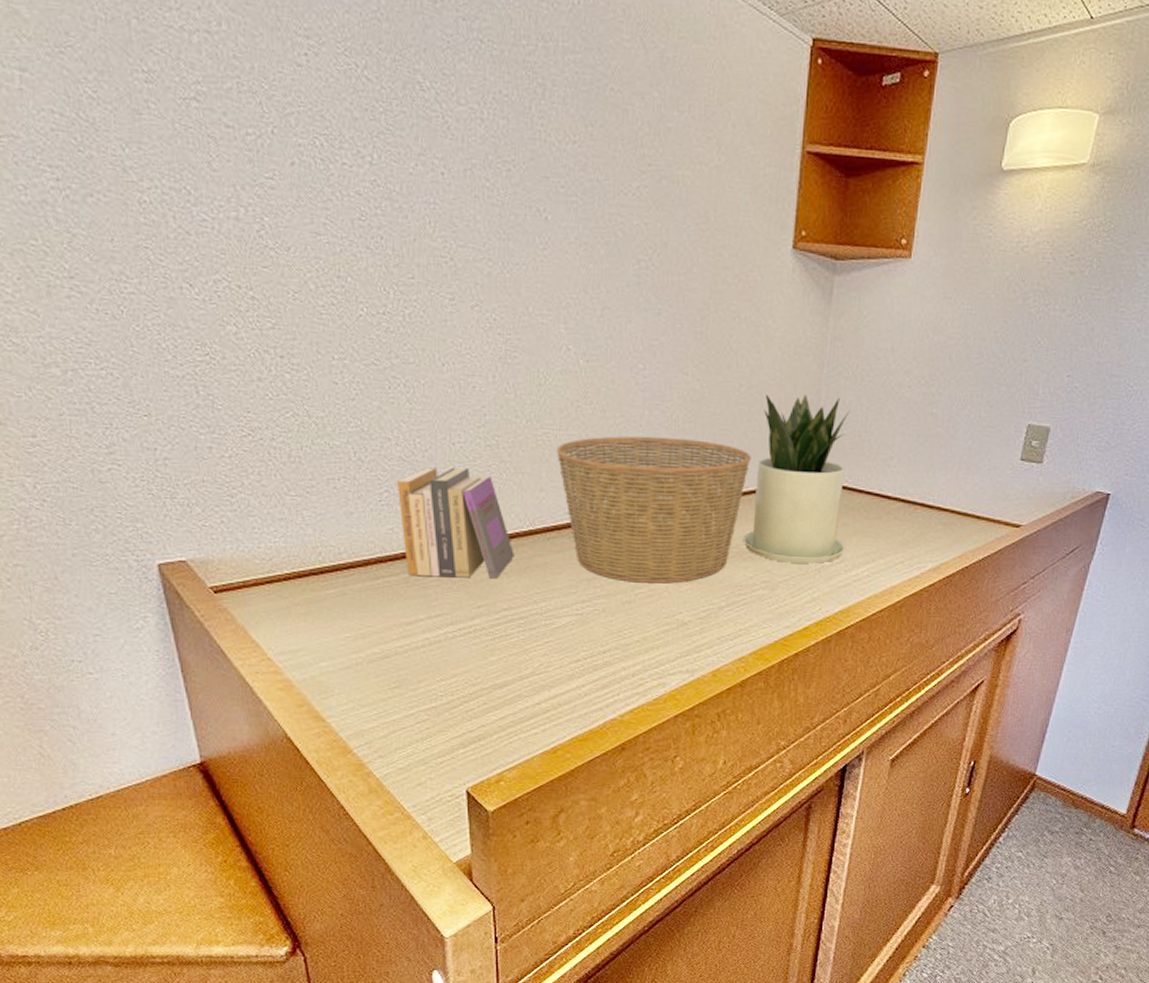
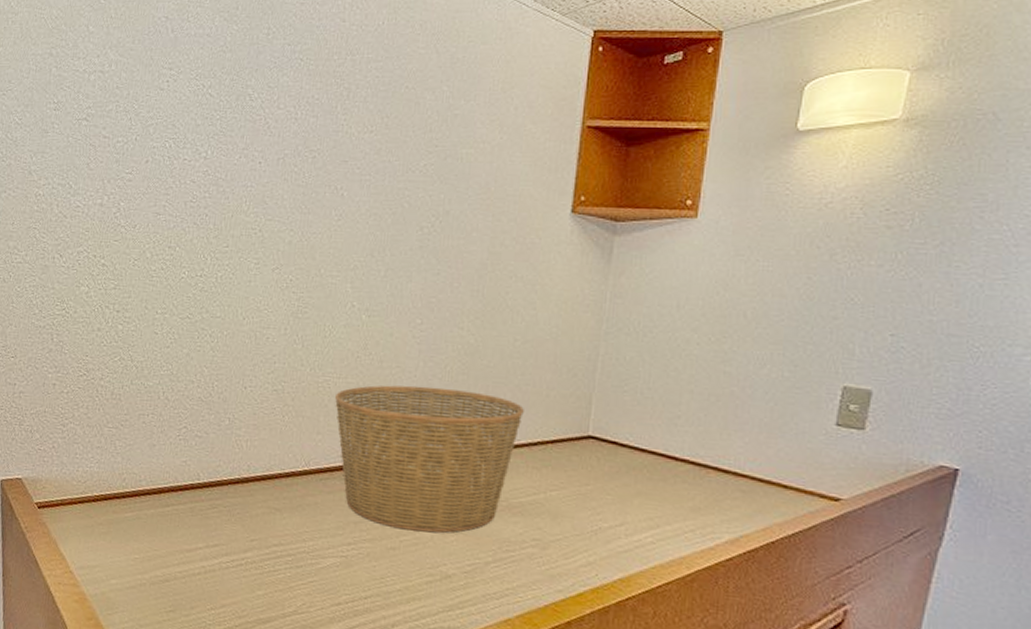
books: present [398,467,514,579] -> none [193,407,289,514]
planter: present [743,394,852,564] -> none [513,349,633,525]

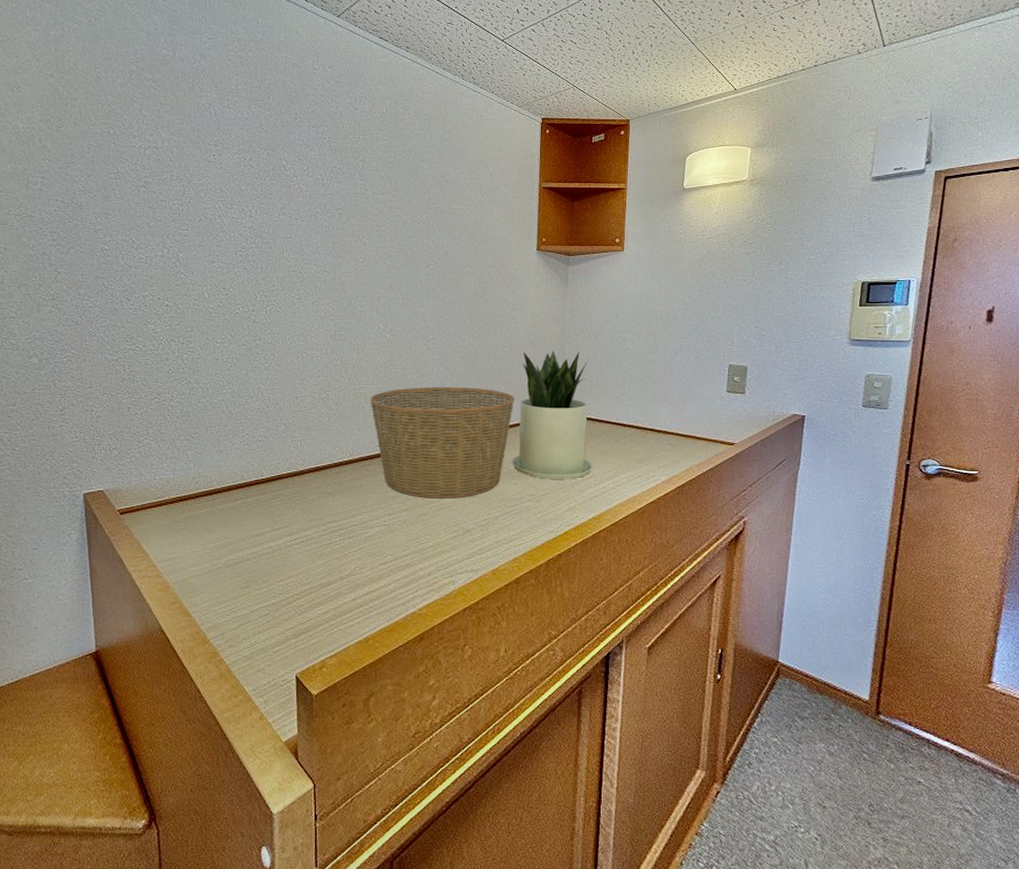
planter: none [513,349,633,525] -> present [511,351,594,479]

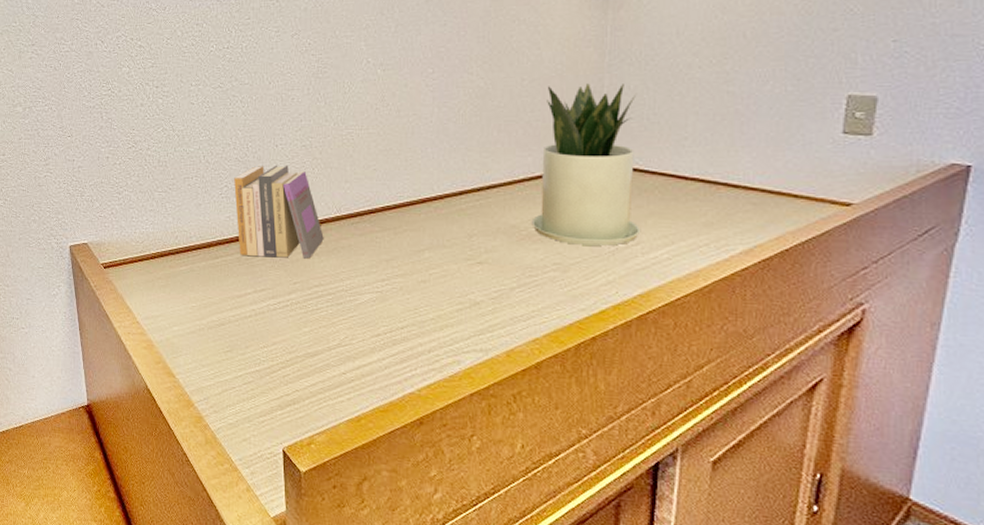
books: none [255,415,338,498] -> present [234,165,324,259]
basket: present [369,386,515,499] -> none [358,130,536,265]

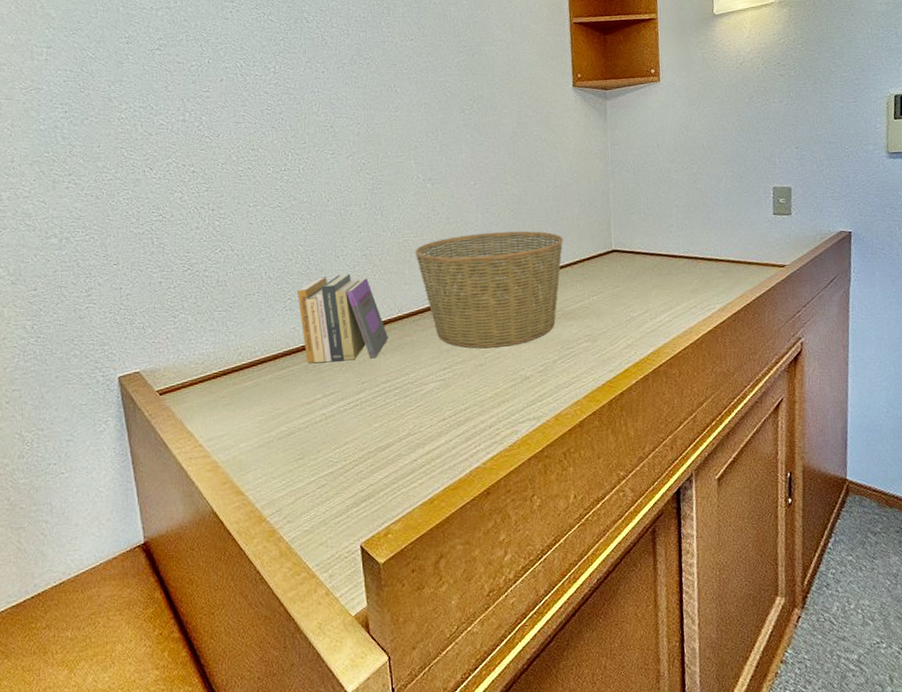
basket: none [358,130,536,265] -> present [414,231,563,349]
planter: present [531,83,641,246] -> none [565,186,648,318]

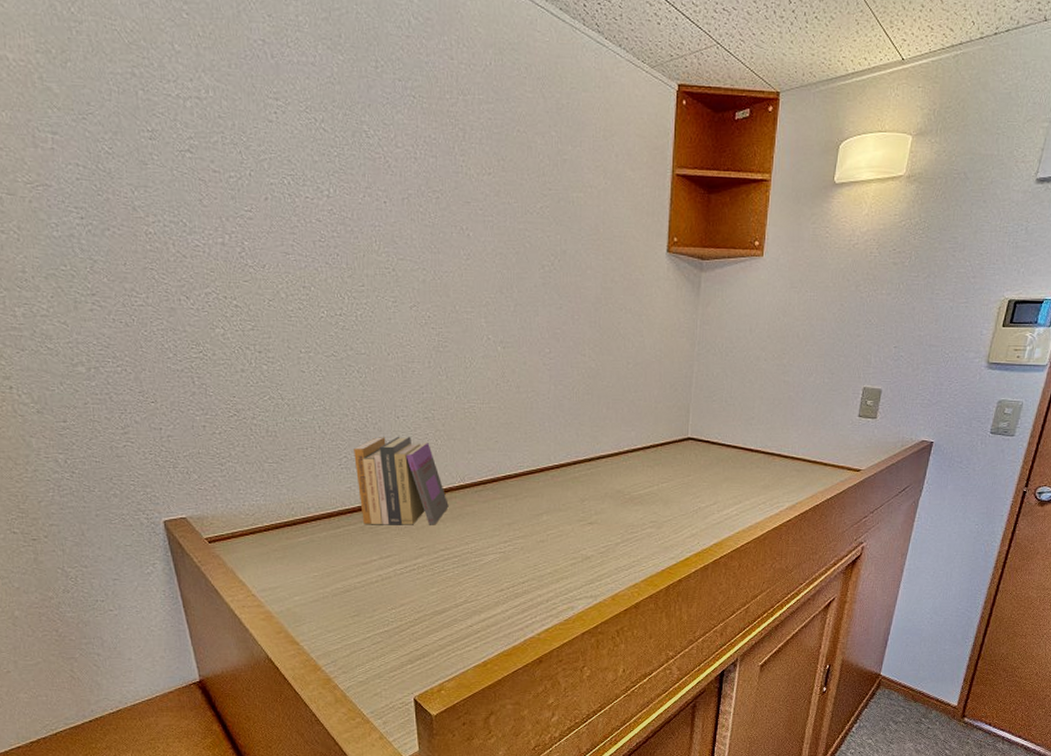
basket: present [414,231,563,349] -> none [480,406,638,525]

